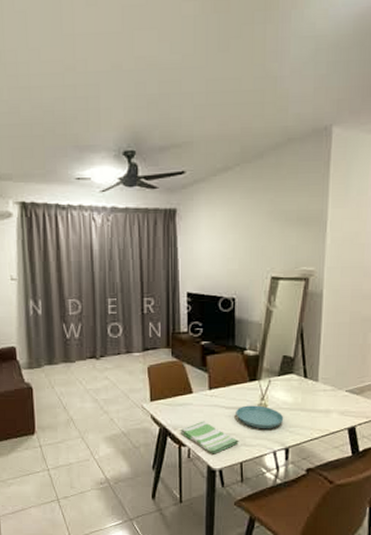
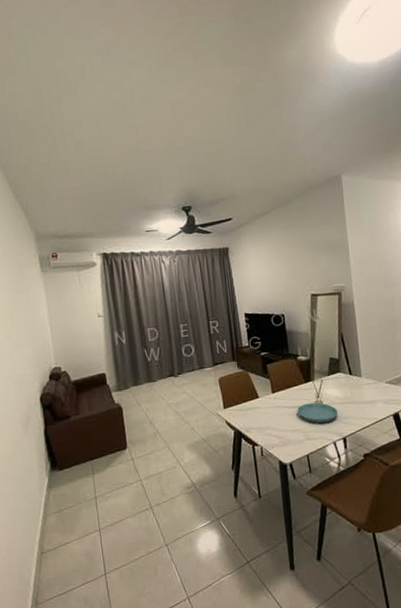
dish towel: present [180,421,239,454] -> none [252,421,304,450]

